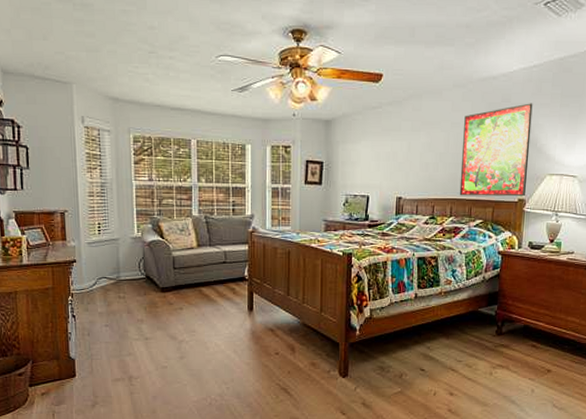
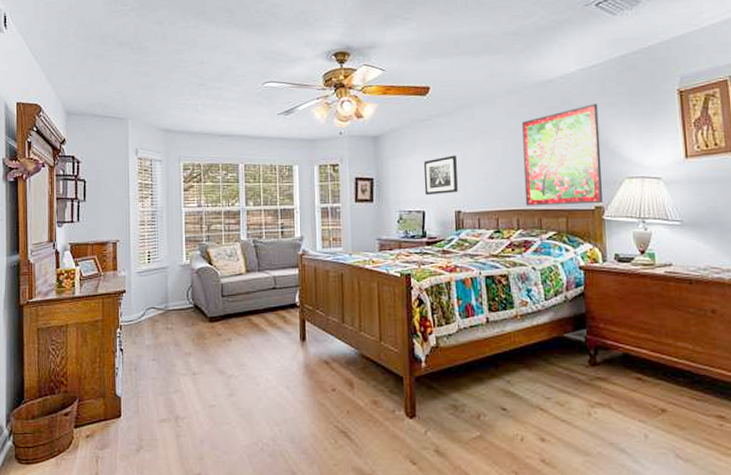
wall art: none [370,144,402,181] -> present [423,155,458,196]

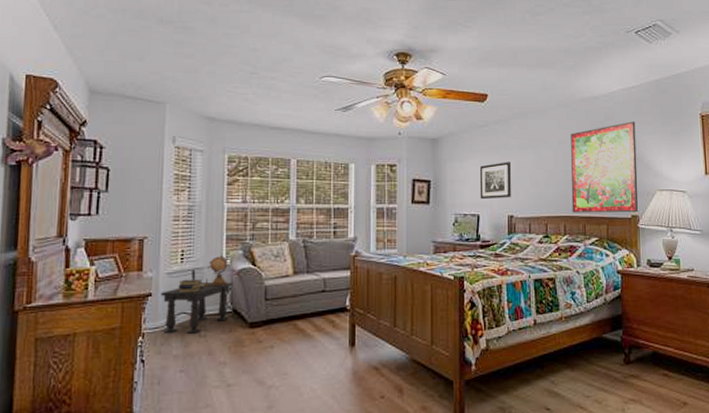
side table: none [133,254,193,327] -> present [160,253,233,334]

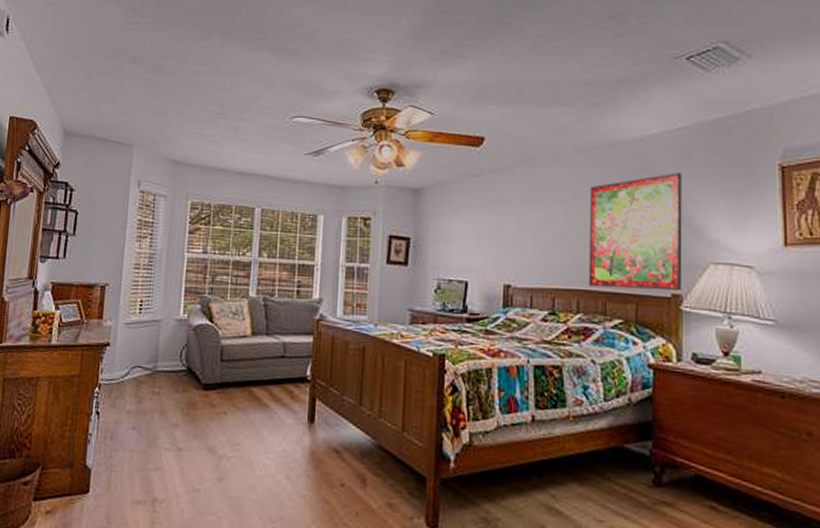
side table: present [160,253,233,334] -> none [118,307,189,390]
wall art: present [479,162,511,200] -> none [469,219,510,264]

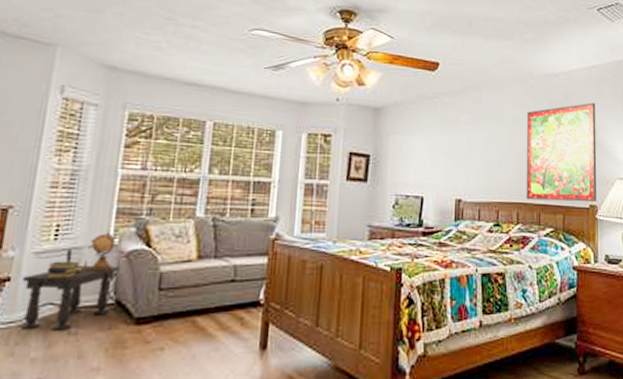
side table: none [118,307,189,390] -> present [20,230,119,331]

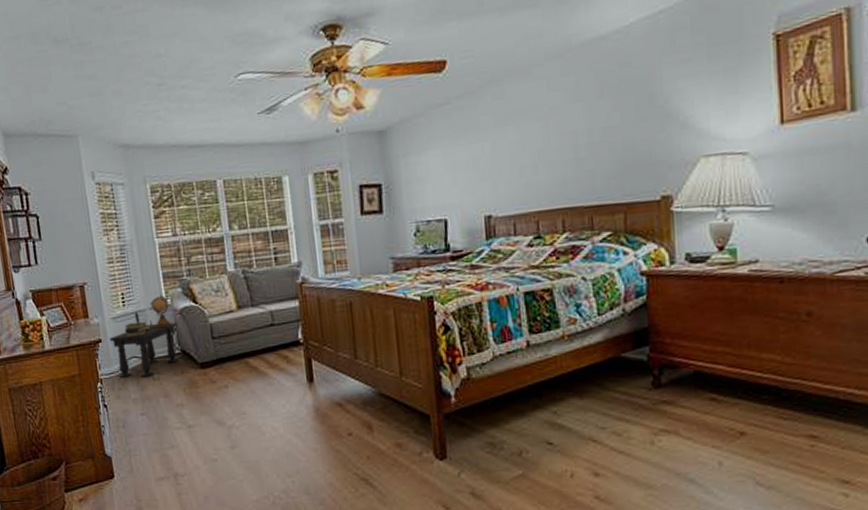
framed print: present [526,102,597,203] -> none [567,62,671,203]

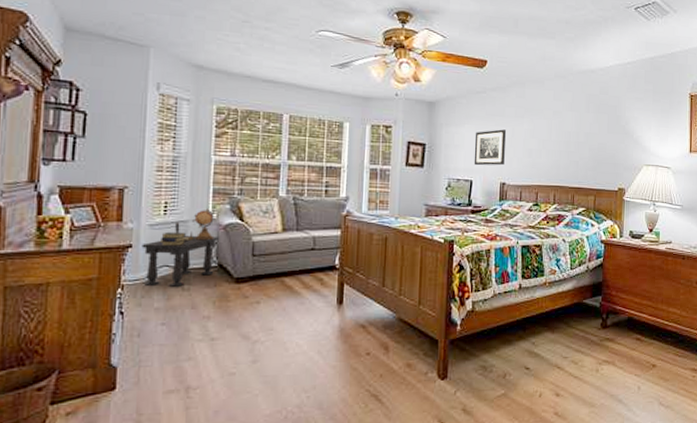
wall art: none [443,146,487,200] -> present [474,129,506,166]

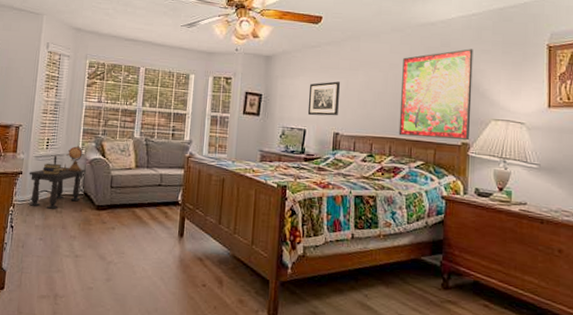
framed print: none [562,96,628,186] -> present [398,49,473,141]

